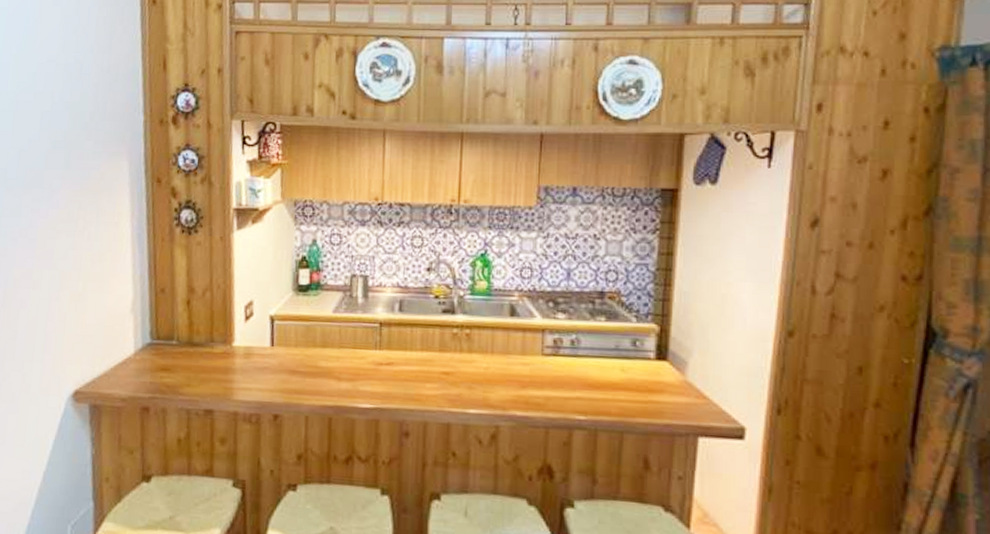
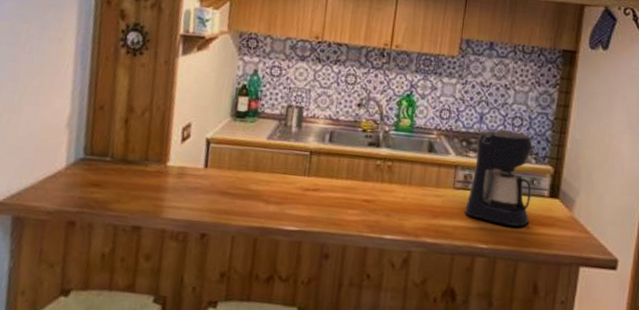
coffee maker: none [557,285,635,395] -> present [465,129,533,227]

